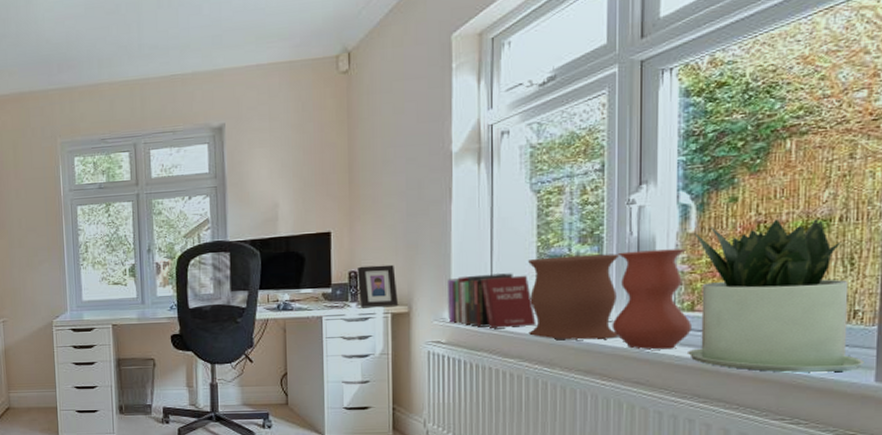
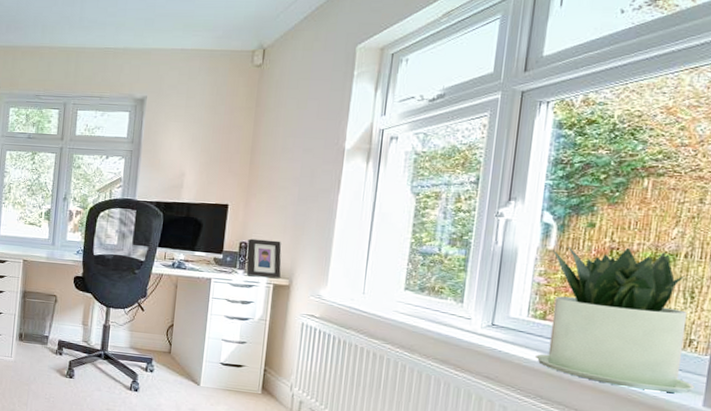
books: present [448,273,536,328] -> none [324,260,403,313]
vase: present [528,254,618,340] -> none [394,253,483,335]
vase: present [612,248,692,350] -> none [469,258,544,352]

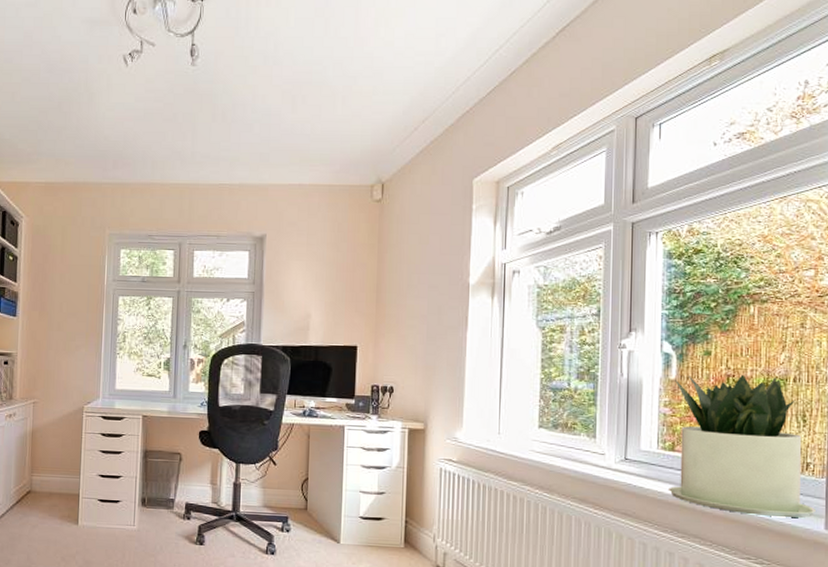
picture frame: present [246,238,282,279] -> none [379,381,415,423]

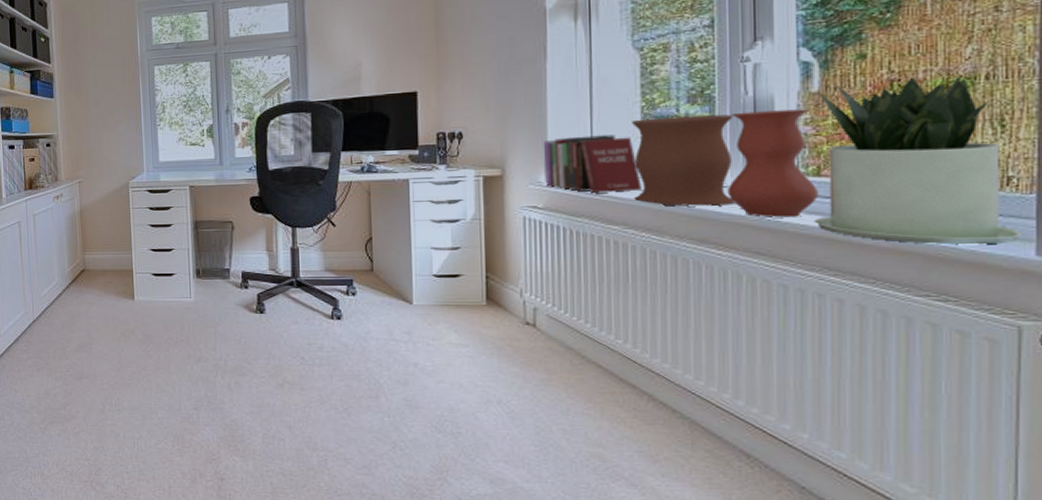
books: none [460,399,538,453] -> present [544,135,642,193]
vase: none [531,389,611,471] -> present [632,114,734,207]
vase: none [604,391,672,485] -> present [727,109,818,218]

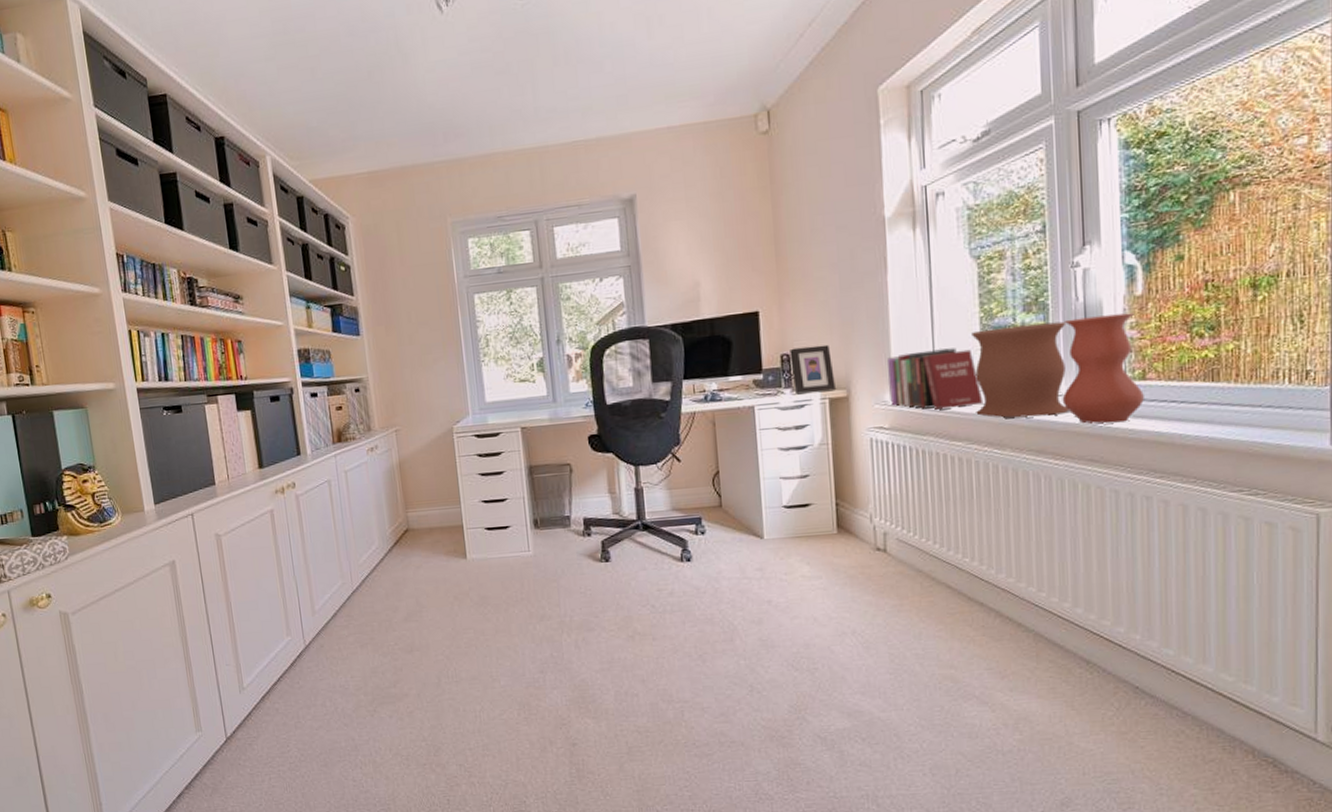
picture frame: none [446,125,490,171] -> present [790,344,835,395]
planter: present [813,75,1024,245] -> none [1140,273,1320,441]

